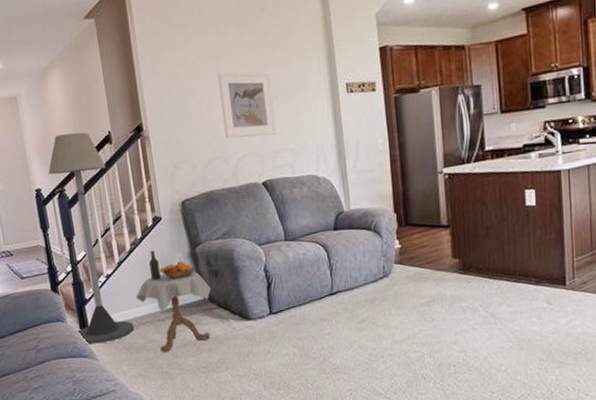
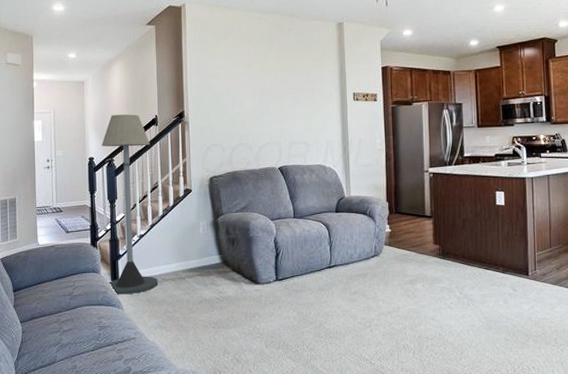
side table: present [135,250,211,353] -> none [162,217,227,308]
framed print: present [218,72,277,139] -> none [250,76,294,130]

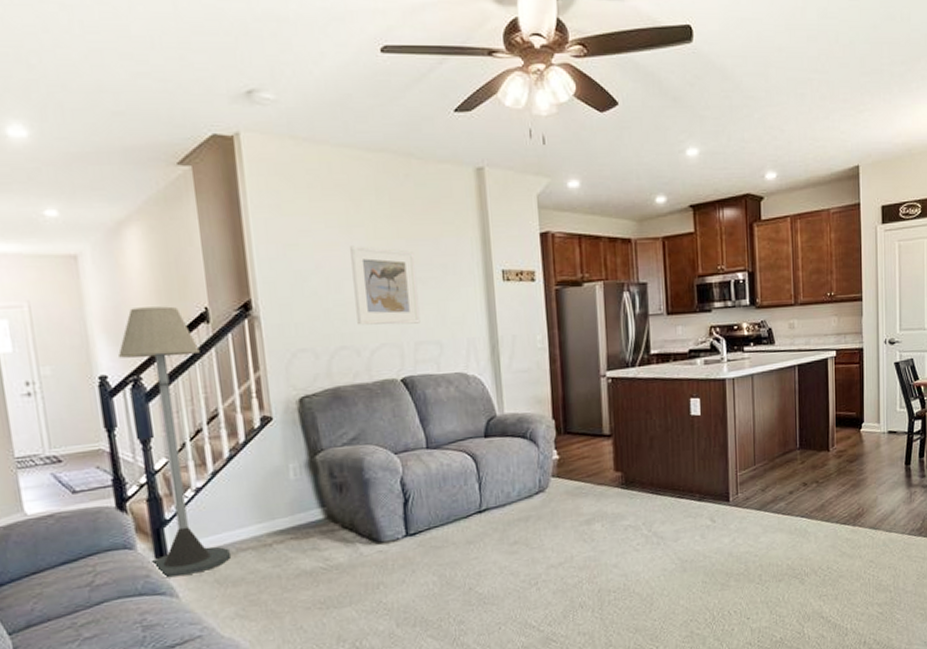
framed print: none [250,76,294,130] -> present [350,246,421,325]

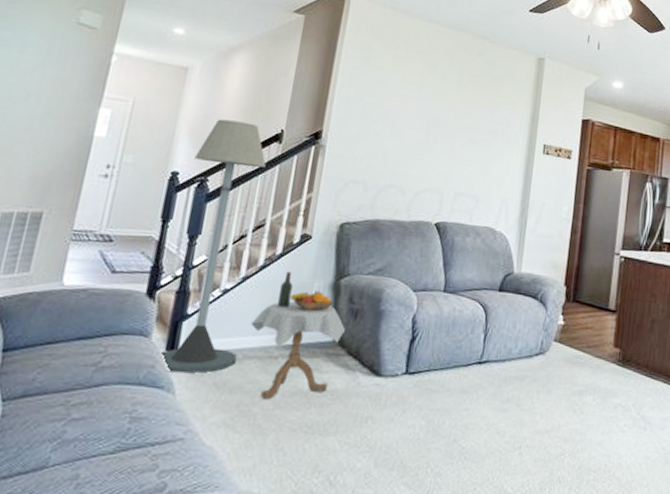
side table: none [234,457,334,586] -> present [250,271,345,400]
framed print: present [350,246,421,325] -> none [408,101,472,177]

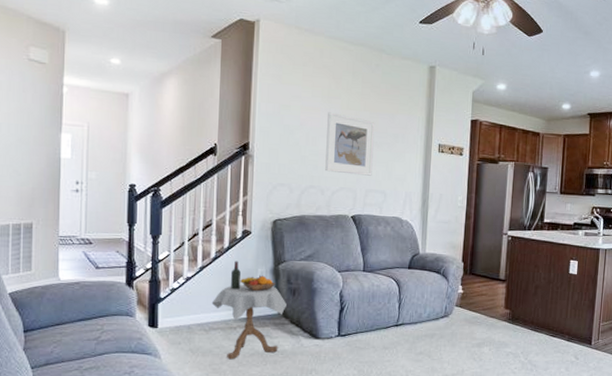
floor lamp: present [158,119,266,374] -> none [143,137,206,343]
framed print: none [408,101,472,177] -> present [325,112,375,176]

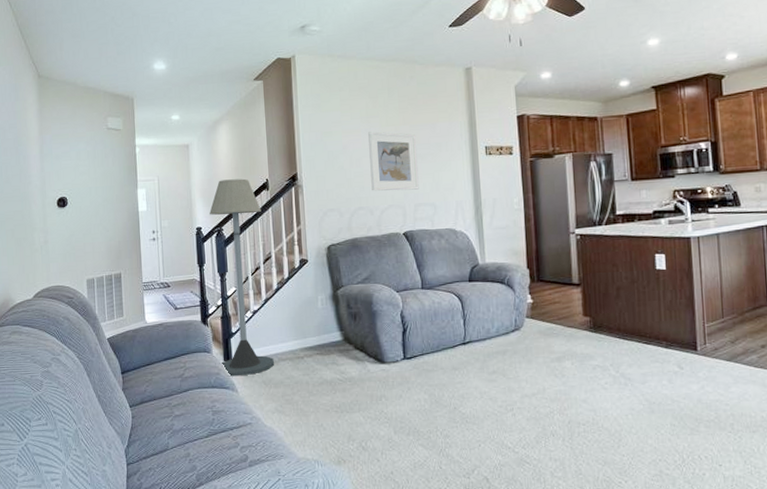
floor lamp: none [143,137,206,343] -> present [209,178,274,377]
side table: present [211,261,287,360] -> none [278,290,349,390]

